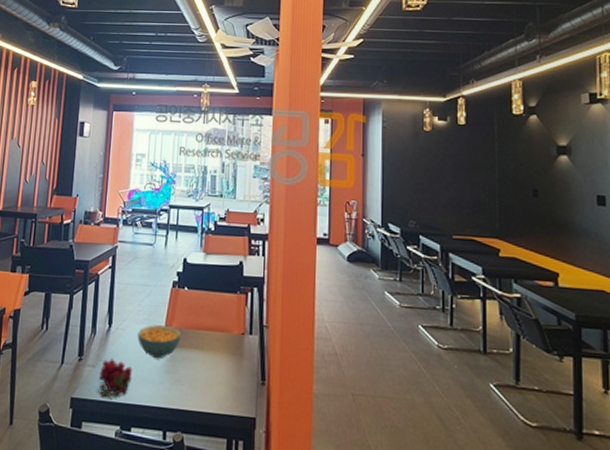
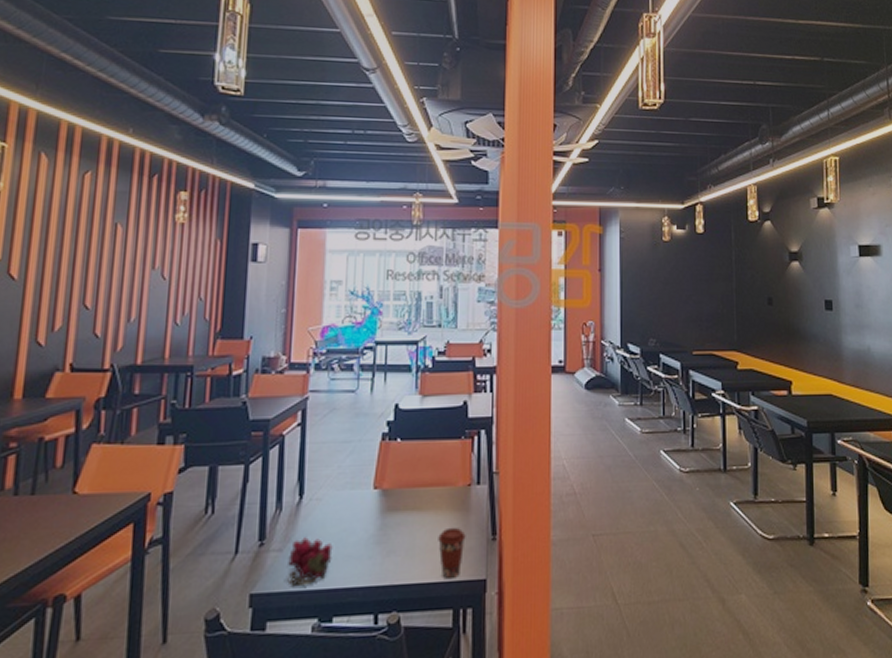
cereal bowl: present [137,324,182,359] -> none [338,486,395,529]
coffee cup: none [216,368,239,412] -> present [438,527,466,578]

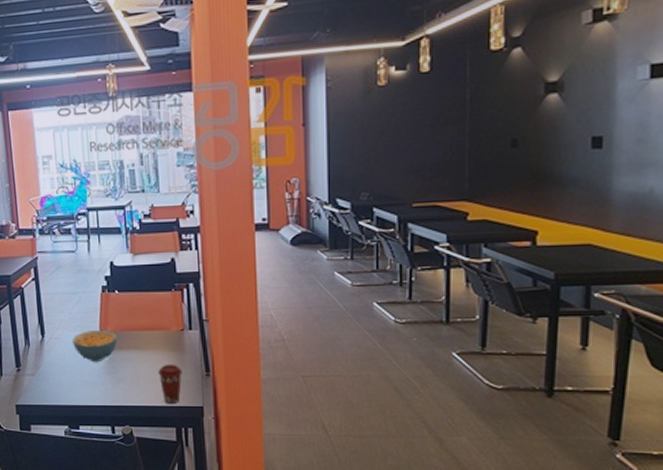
grapes: present [287,537,333,587] -> none [40,366,73,402]
cereal bowl: none [338,486,395,529] -> present [72,329,118,362]

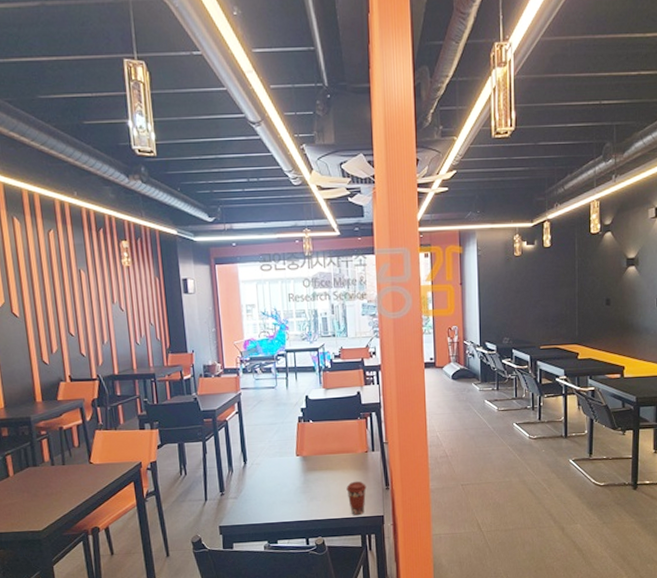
cereal bowl: present [72,329,118,362] -> none [272,454,312,484]

